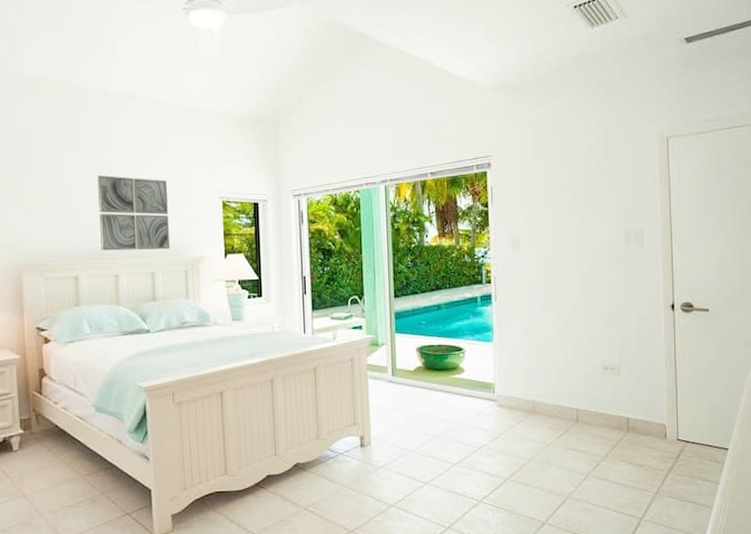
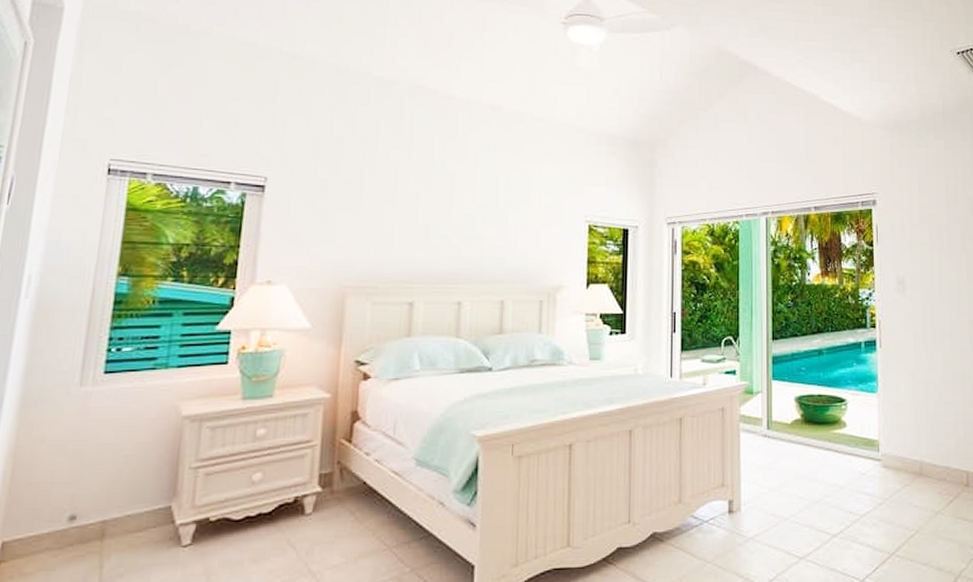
wall art: present [98,175,171,251] -> none [444,189,528,276]

